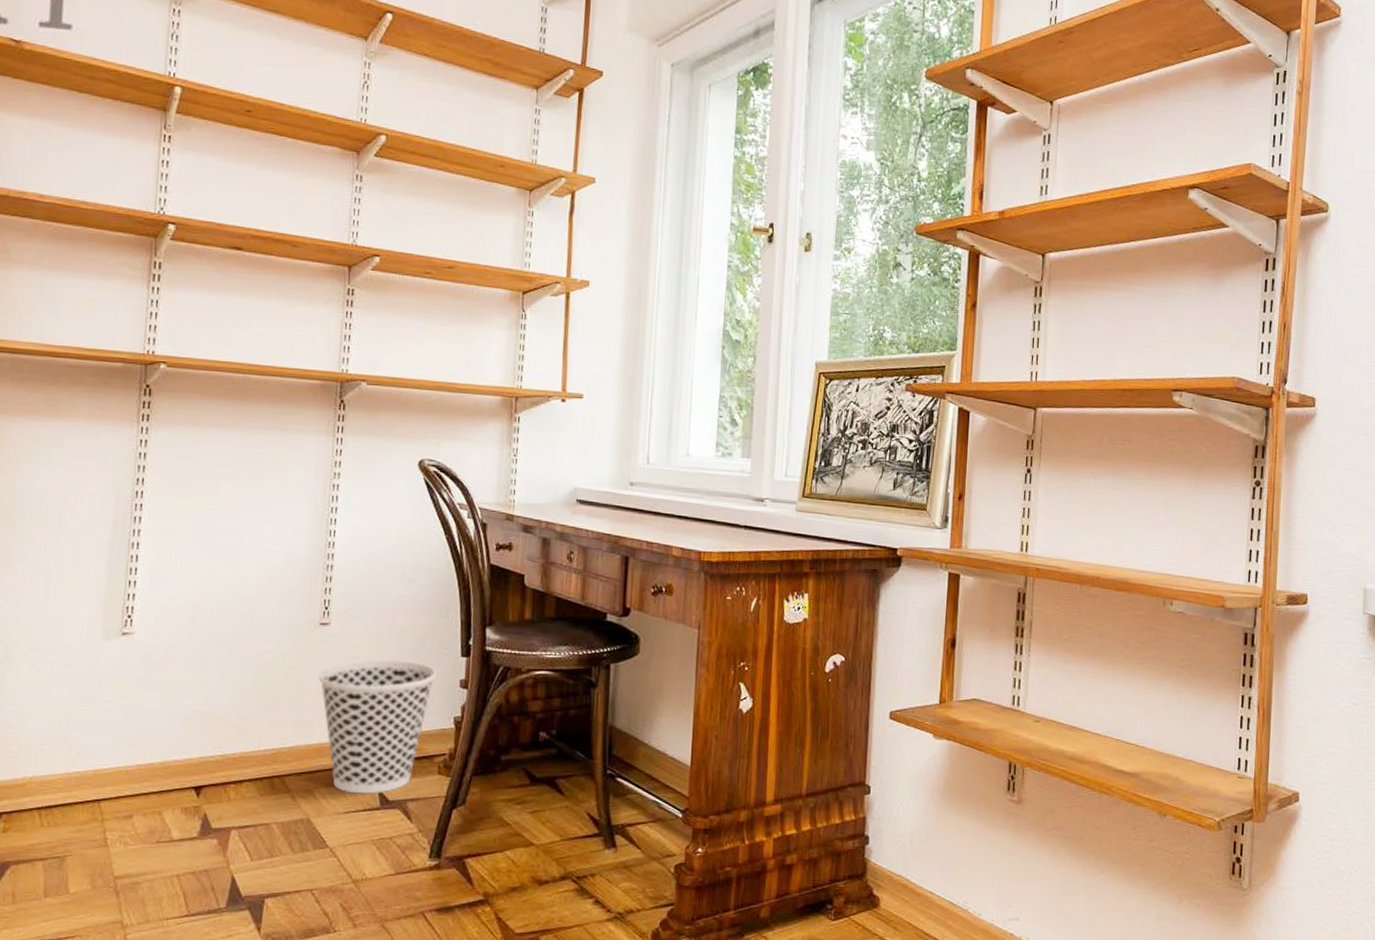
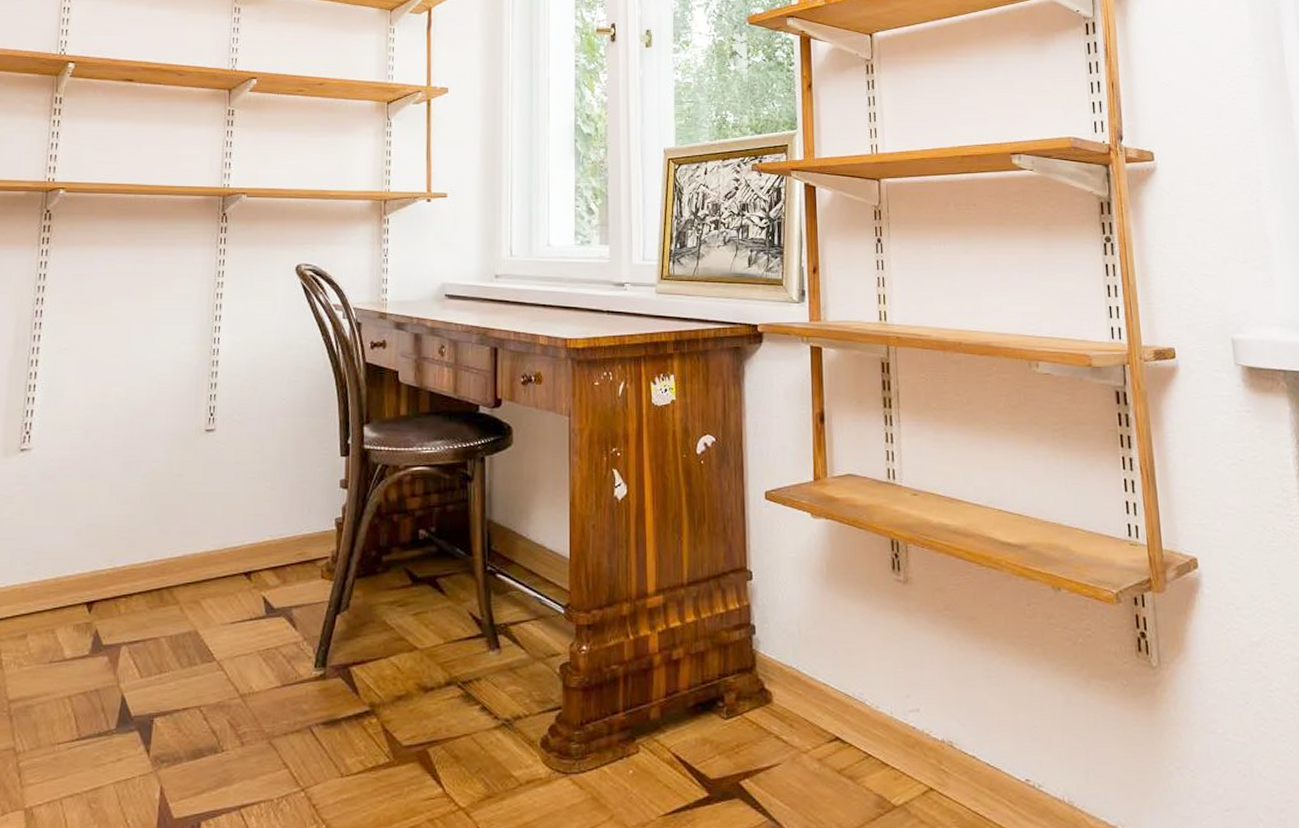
wastebasket: present [318,660,436,794] -> none [204,464,317,603]

